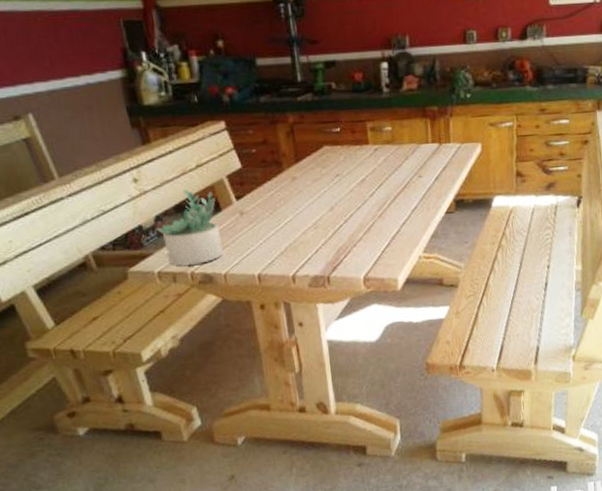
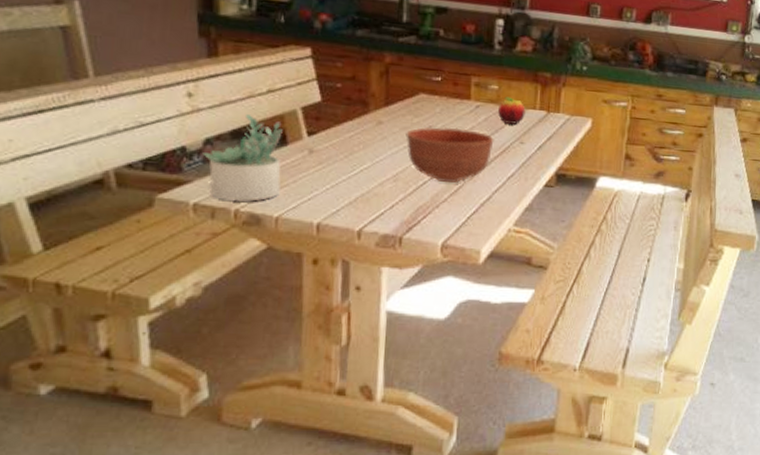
bowl: none [317,172,395,224] -> present [406,127,494,184]
fruit: none [395,135,420,161] -> present [498,96,526,124]

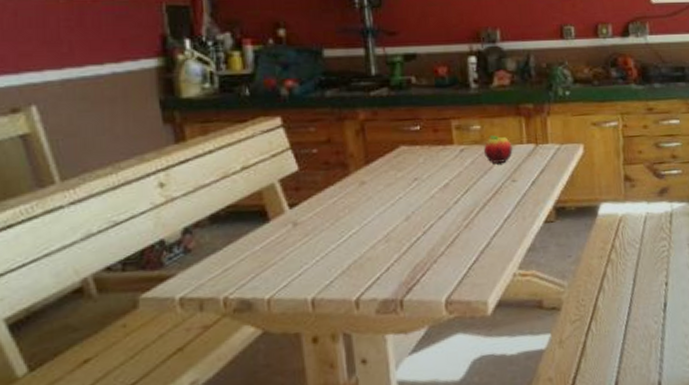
succulent plant: present [202,113,283,202] -> none [182,195,268,290]
bowl: present [406,127,494,184] -> none [391,175,485,236]

